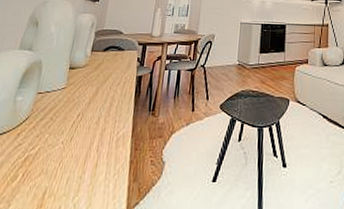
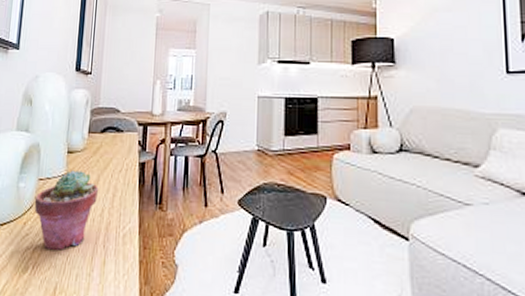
potted succulent: none [30,84,97,157] -> present [34,170,99,250]

